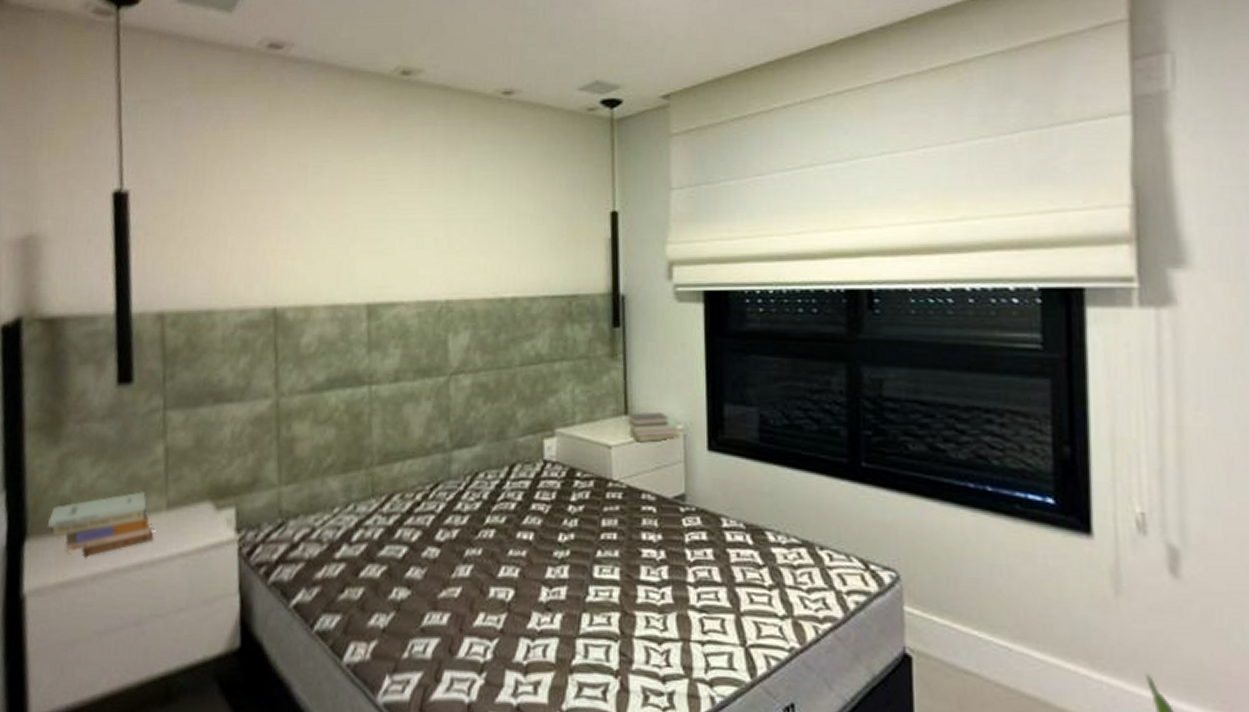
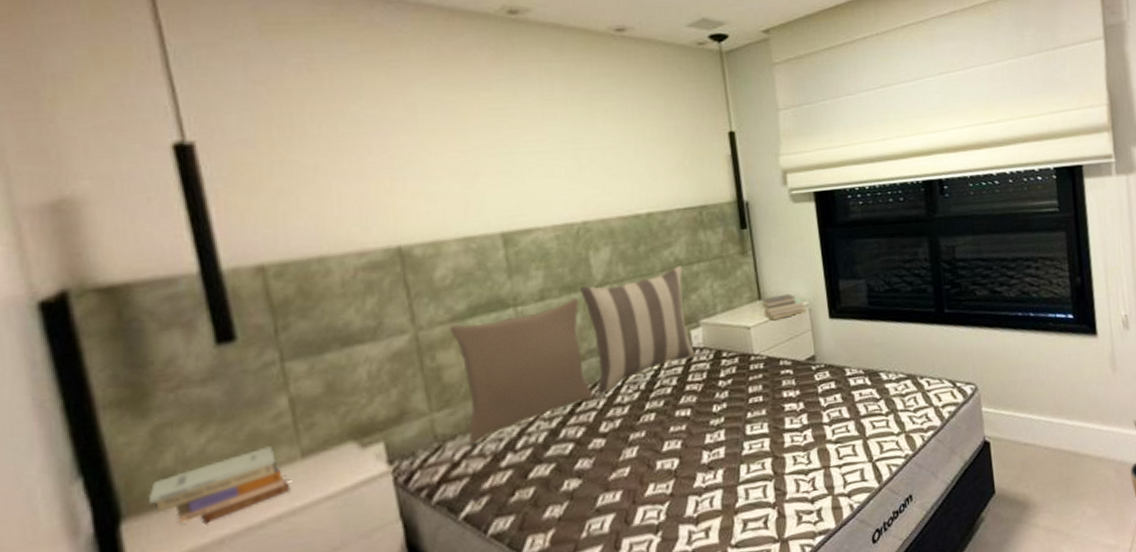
pillow: none [306,383,434,527] -> present [449,297,594,444]
pillow: none [434,362,547,497] -> present [580,266,696,395]

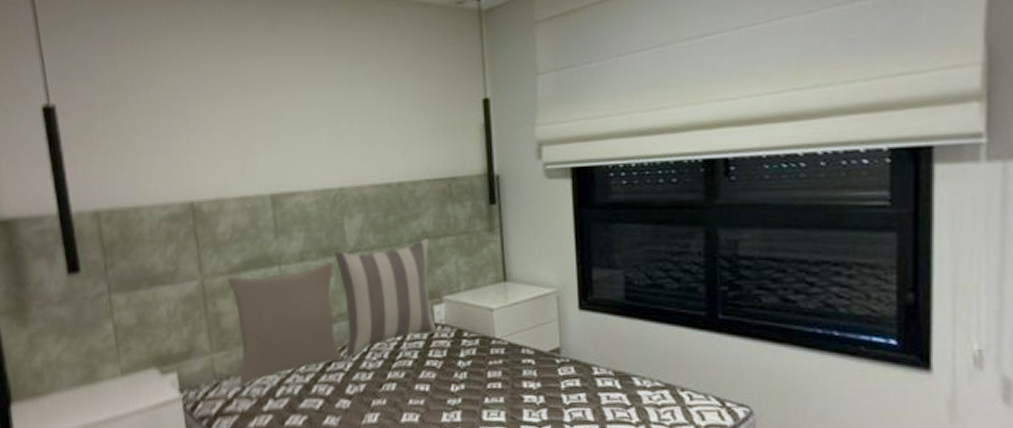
books: present [147,446,291,523] -> none [26,362,114,415]
books: present [761,293,806,321] -> none [506,277,554,305]

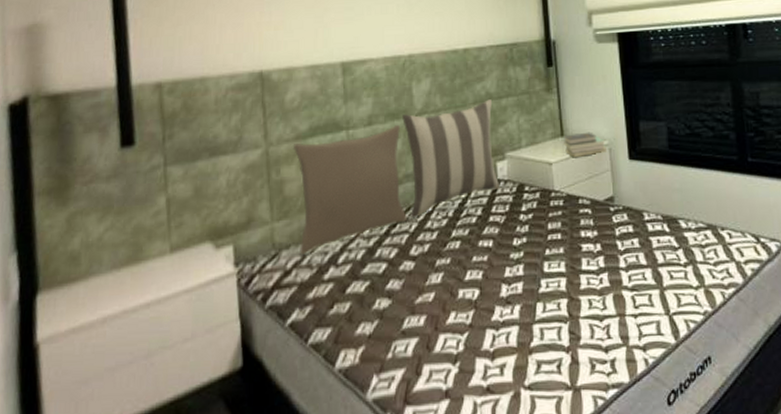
books: none [506,277,554,305] -> present [563,132,607,158]

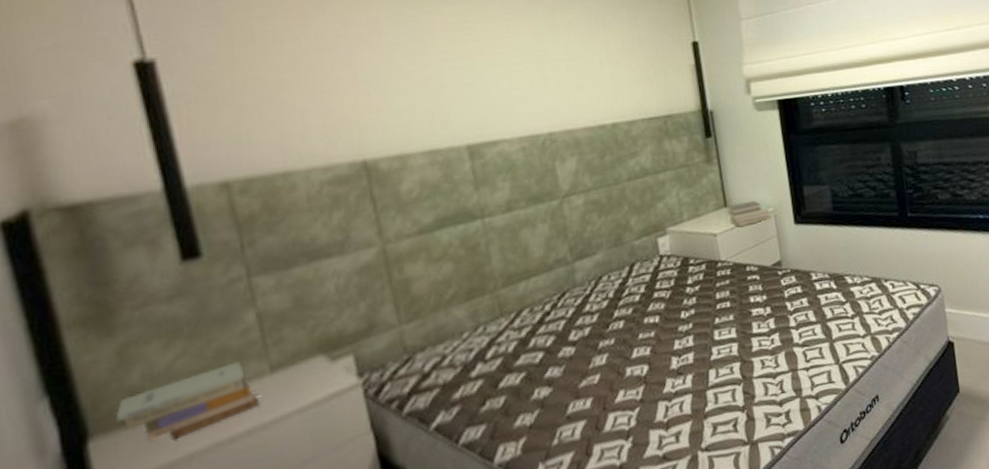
books: none [58,239,159,302] -> present [115,361,260,440]
pillow: present [292,124,407,254] -> none [416,208,562,355]
pillow: present [402,99,500,219] -> none [547,175,664,304]

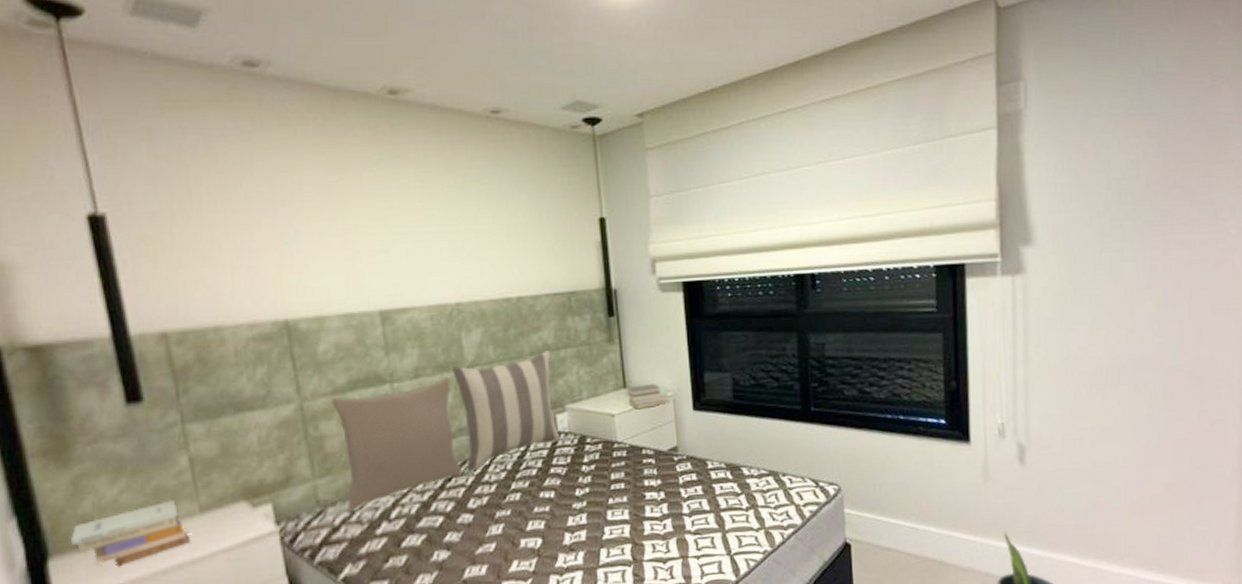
pillow: none [416,208,562,355] -> present [330,376,463,511]
pillow: none [547,175,664,304] -> present [452,350,561,472]

